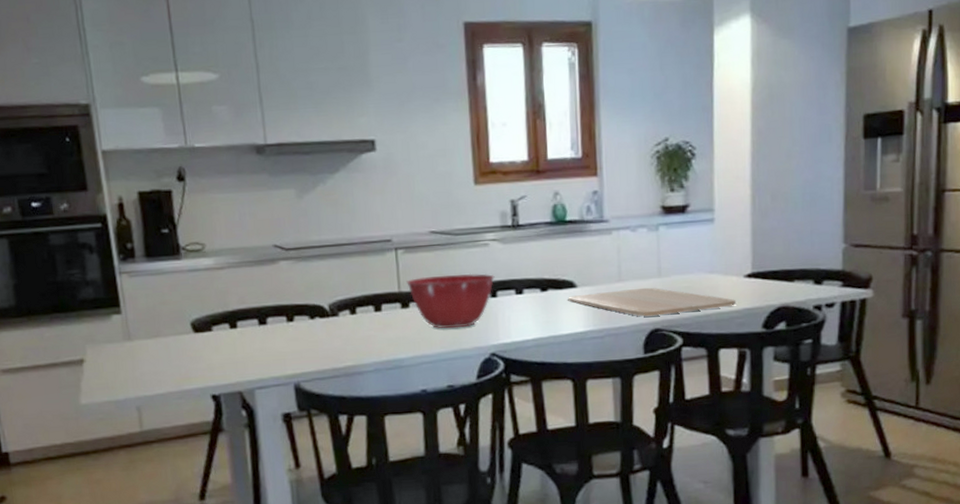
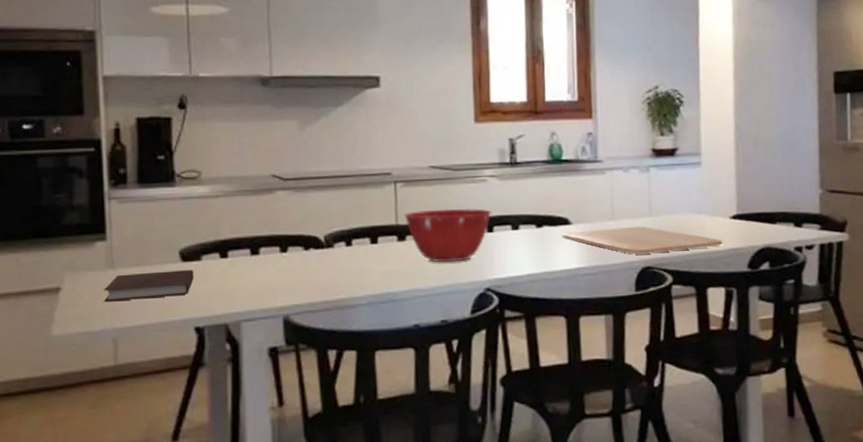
notebook: none [124,340,207,373] -> present [104,270,194,302]

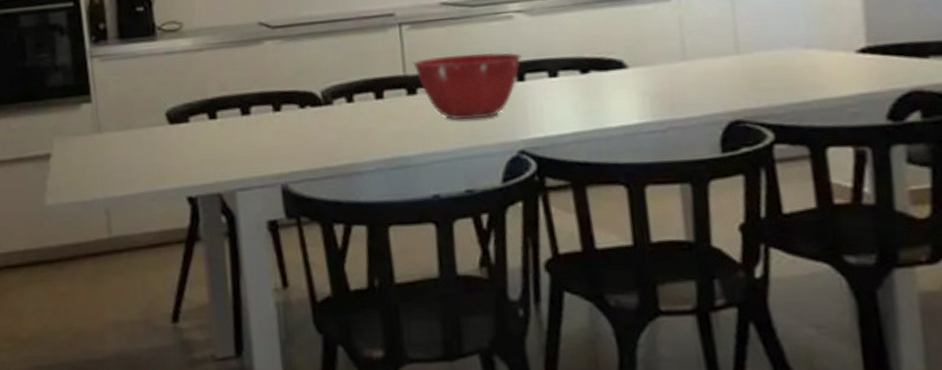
notebook: present [104,270,194,302] -> none [93,133,183,170]
chopping board: present [562,226,723,255] -> none [616,67,848,105]

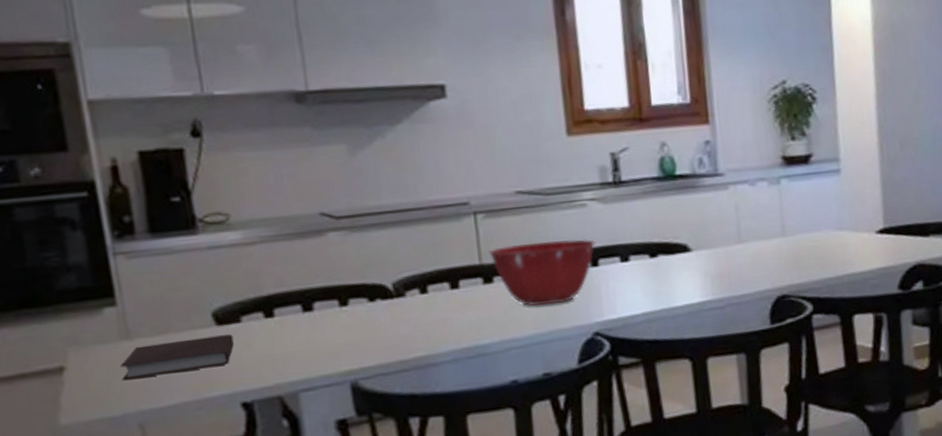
notebook: none [93,133,183,170] -> present [121,334,234,381]

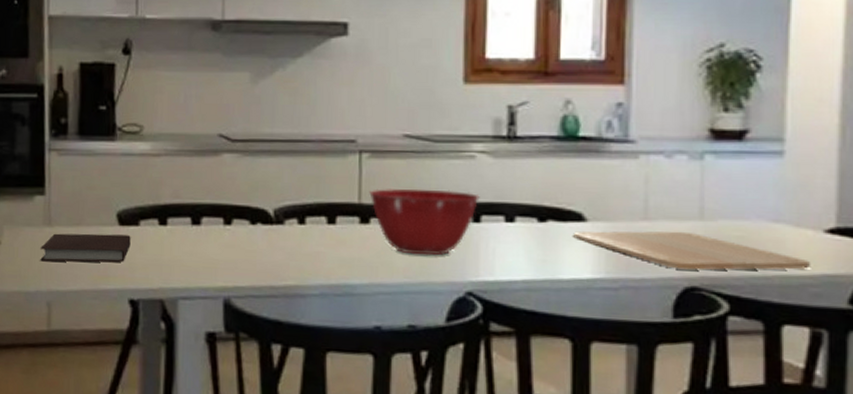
chopping board: none [681,248,870,282] -> present [573,231,811,270]

